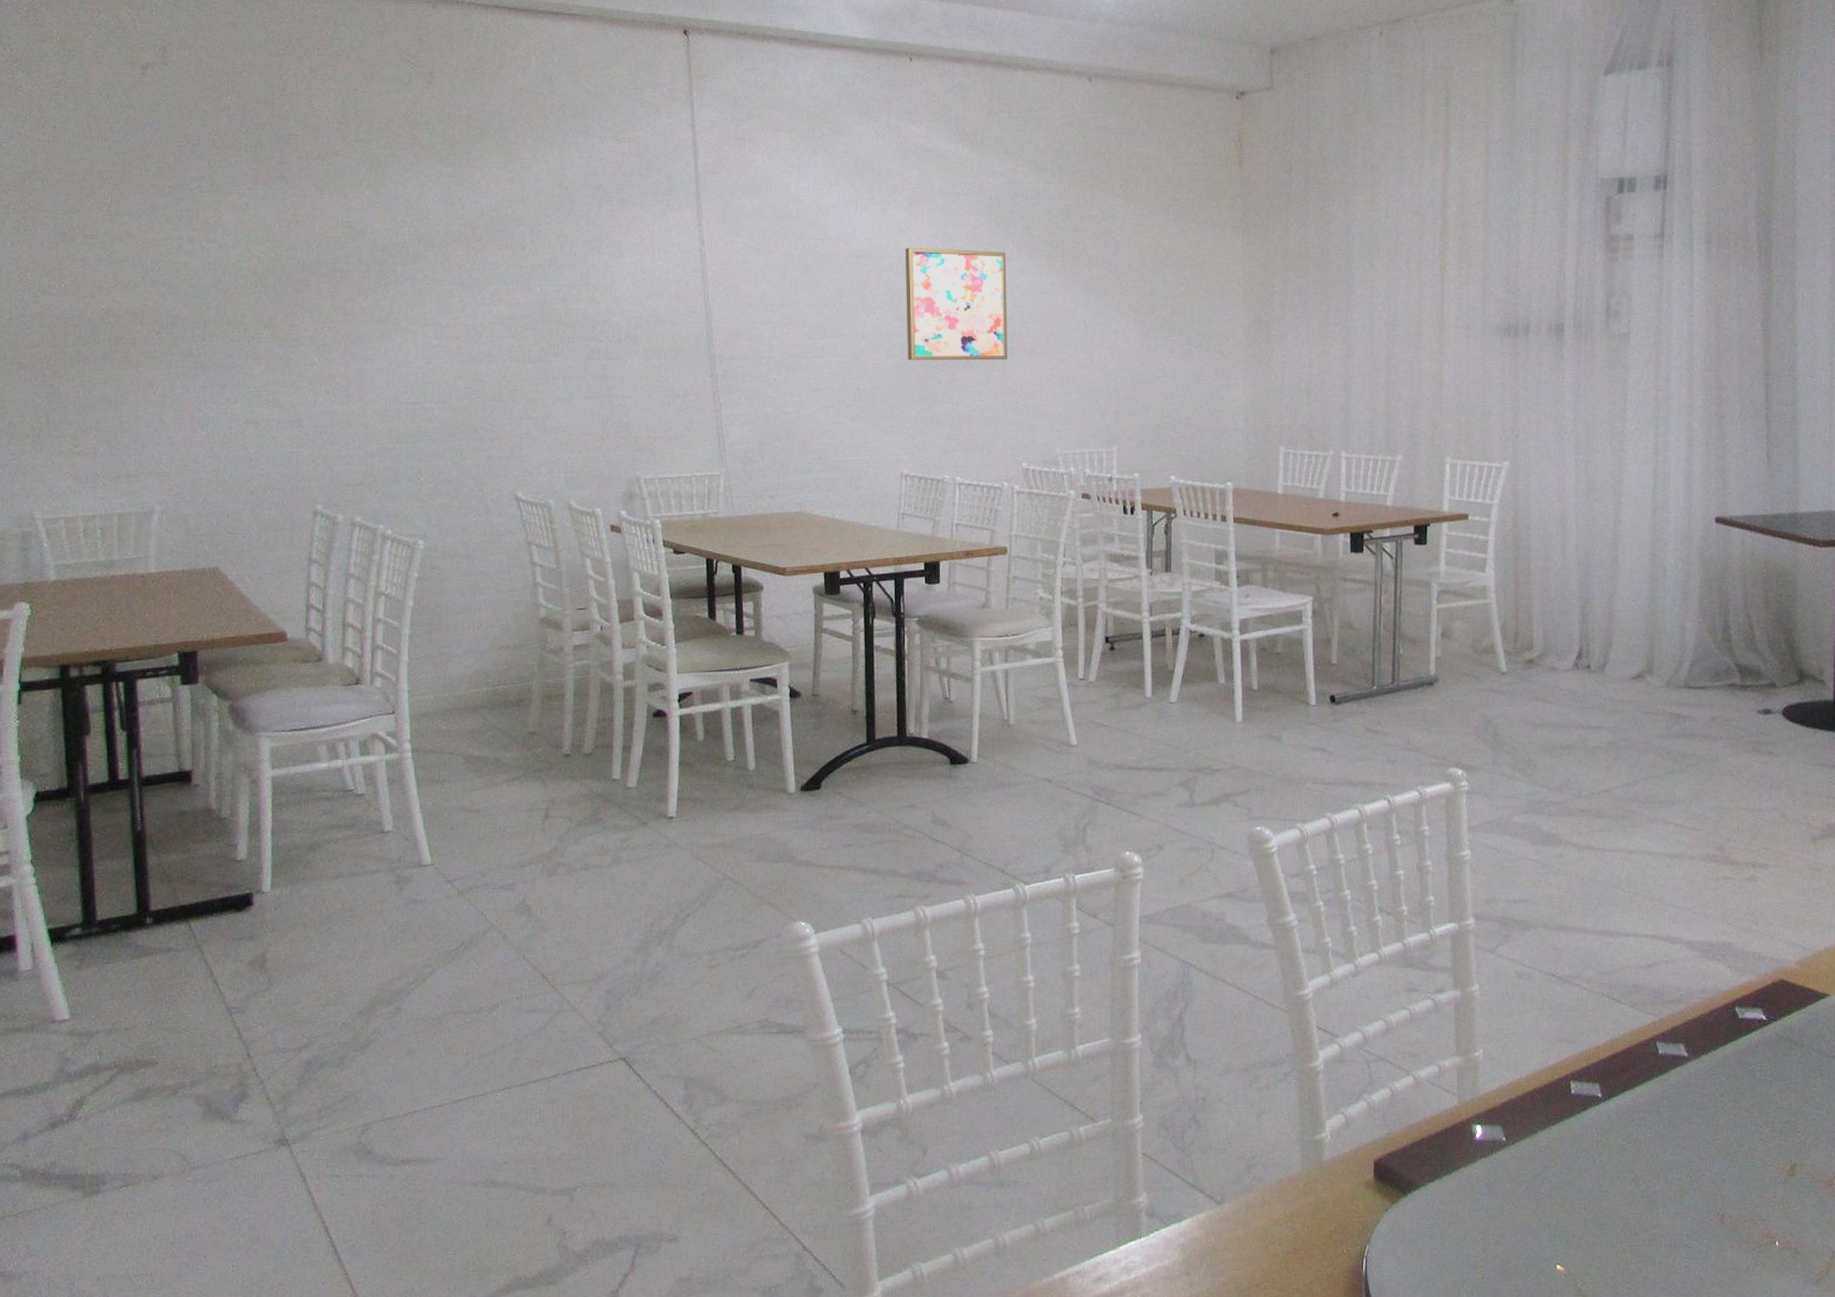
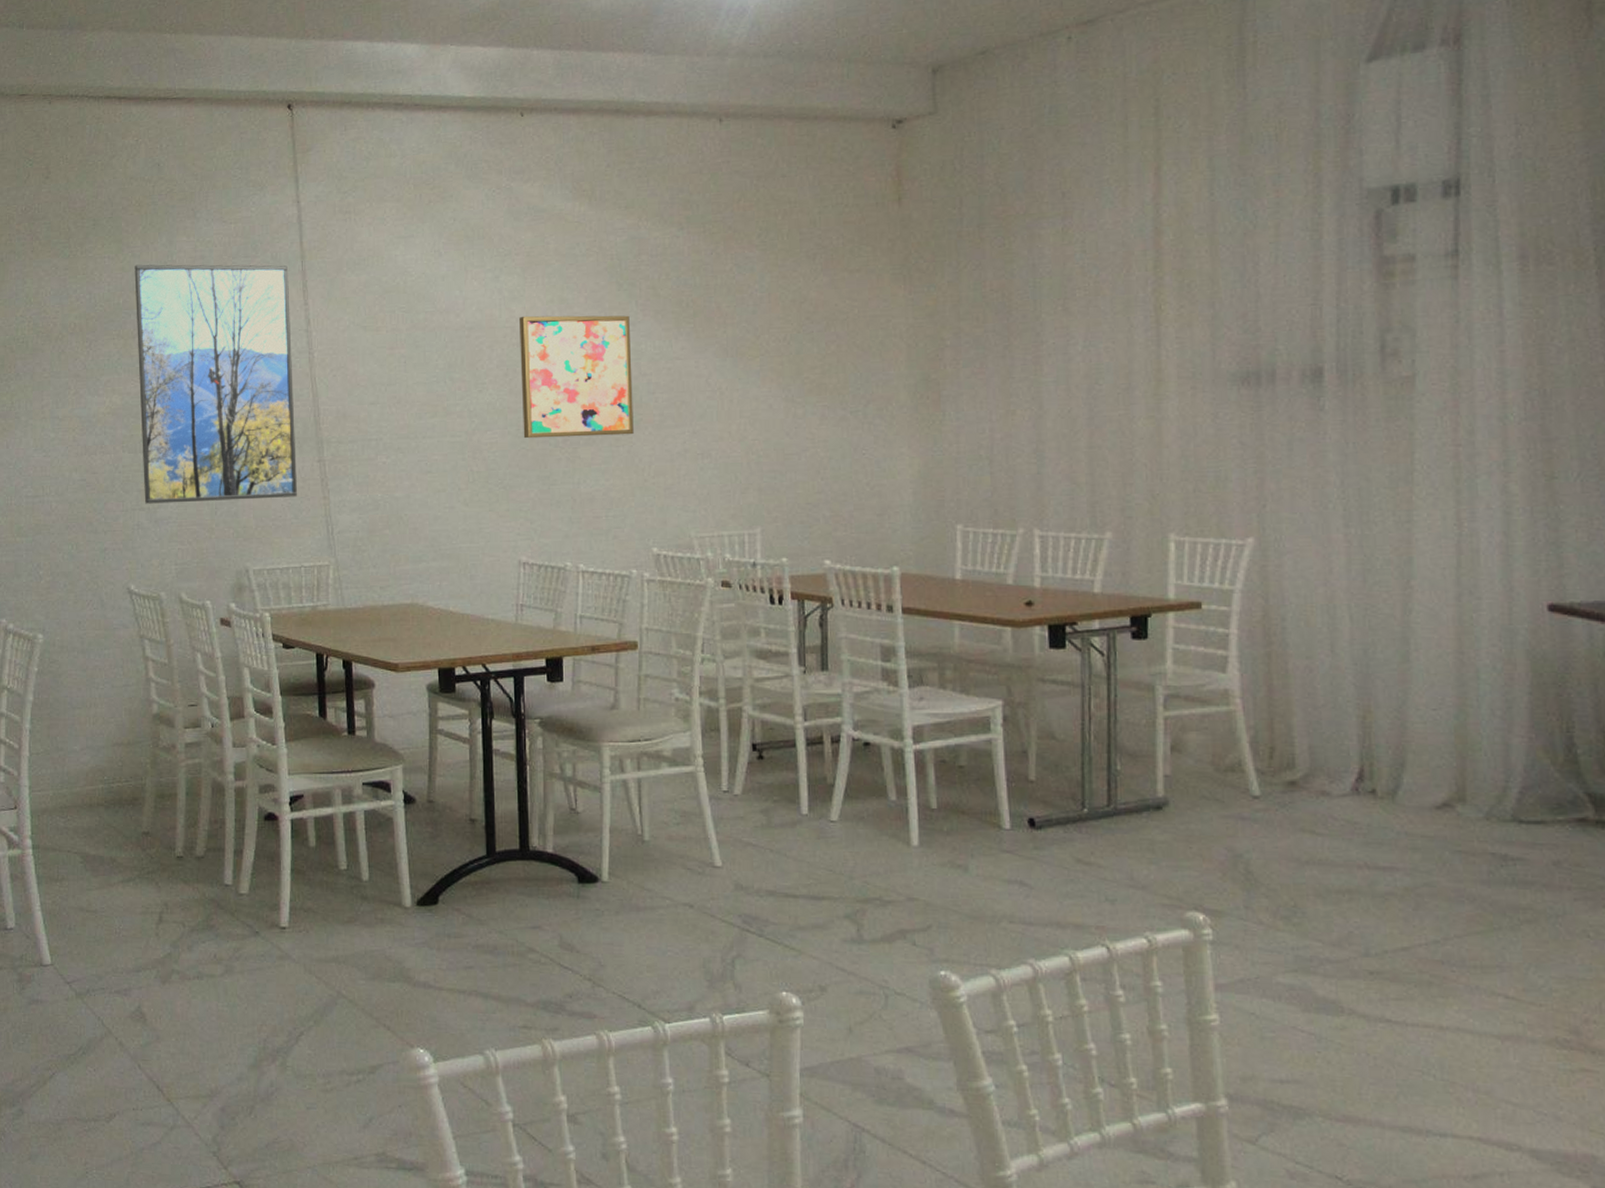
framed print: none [524,176,689,413] -> present [134,264,297,504]

